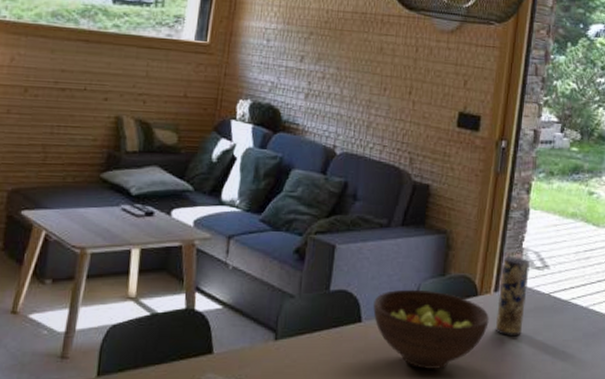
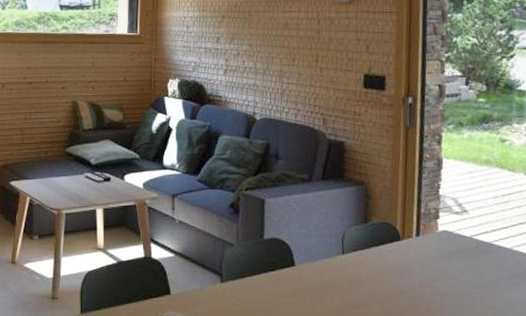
fruit bowl: present [373,289,489,370] -> none [304,236,414,308]
vase: present [495,255,530,337] -> none [420,202,449,277]

